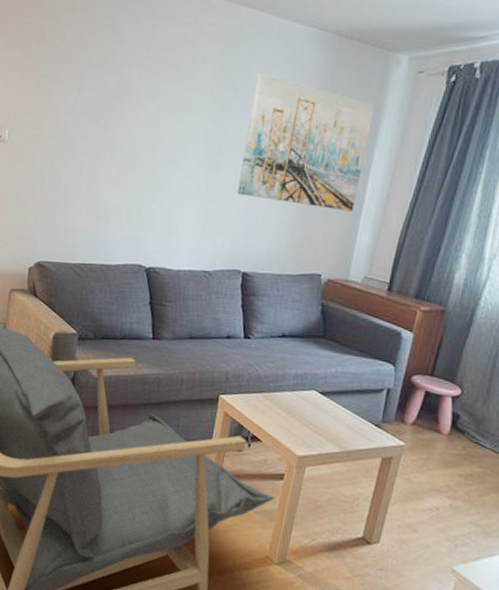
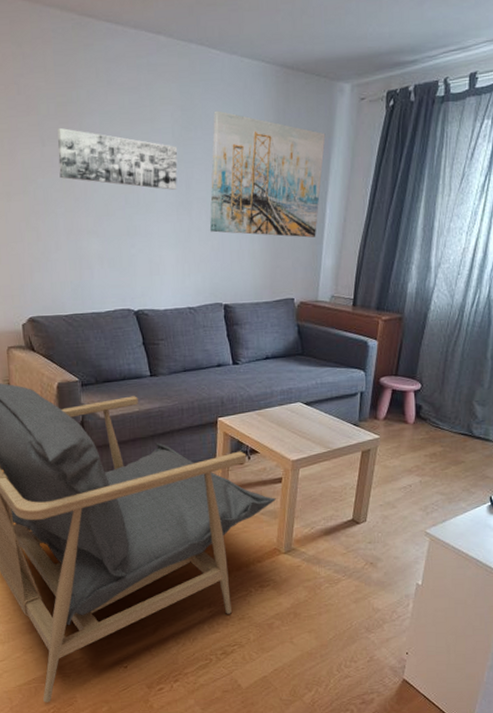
wall art: none [90,77,215,148] -> present [57,127,178,190]

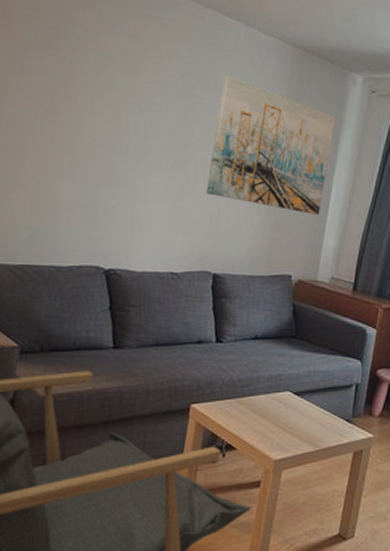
wall art: present [57,127,178,190] -> none [36,58,180,145]

